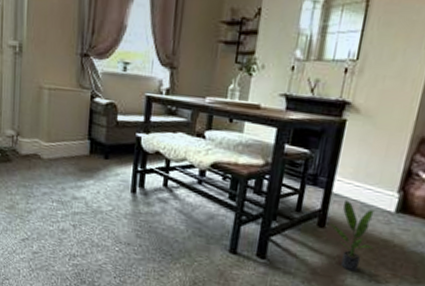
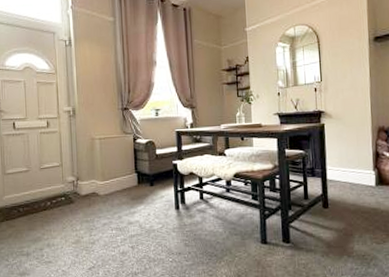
potted plant: present [330,200,375,272] -> none [332,183,368,239]

